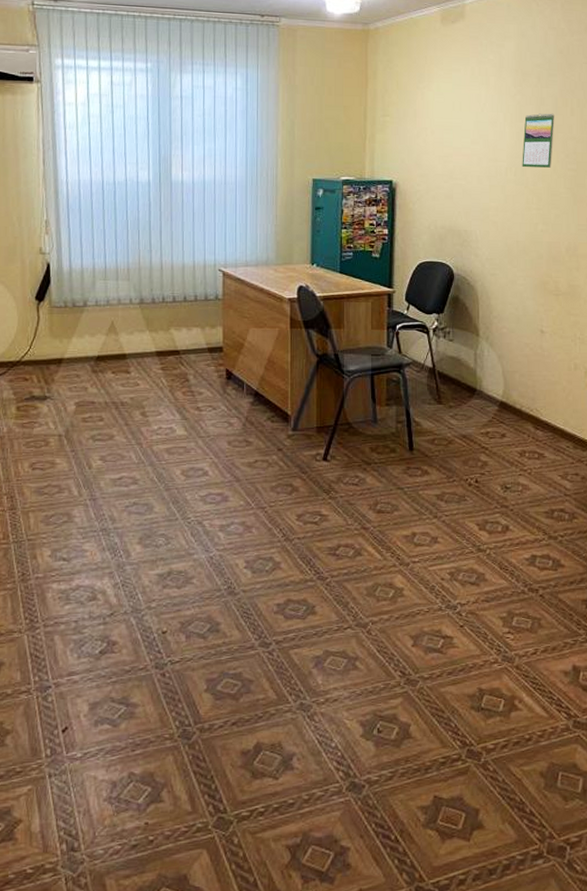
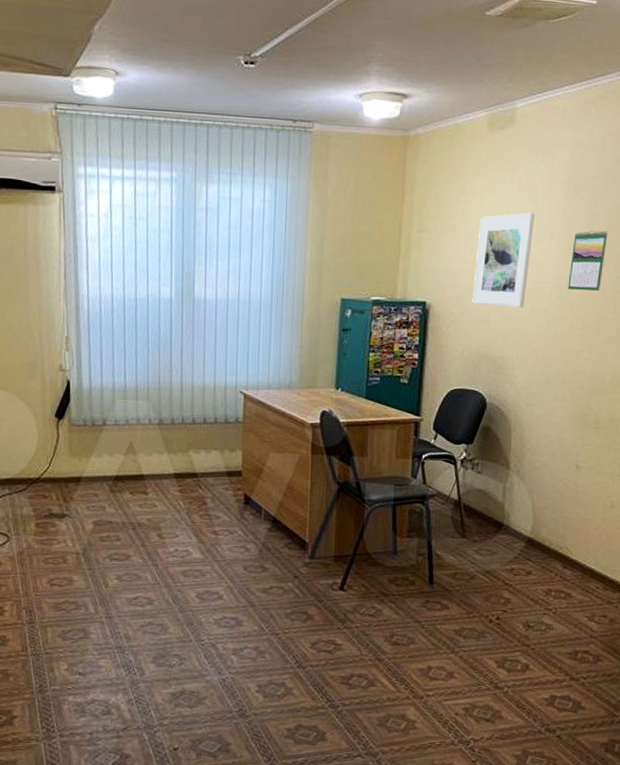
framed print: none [435,97,488,185] -> present [472,212,535,308]

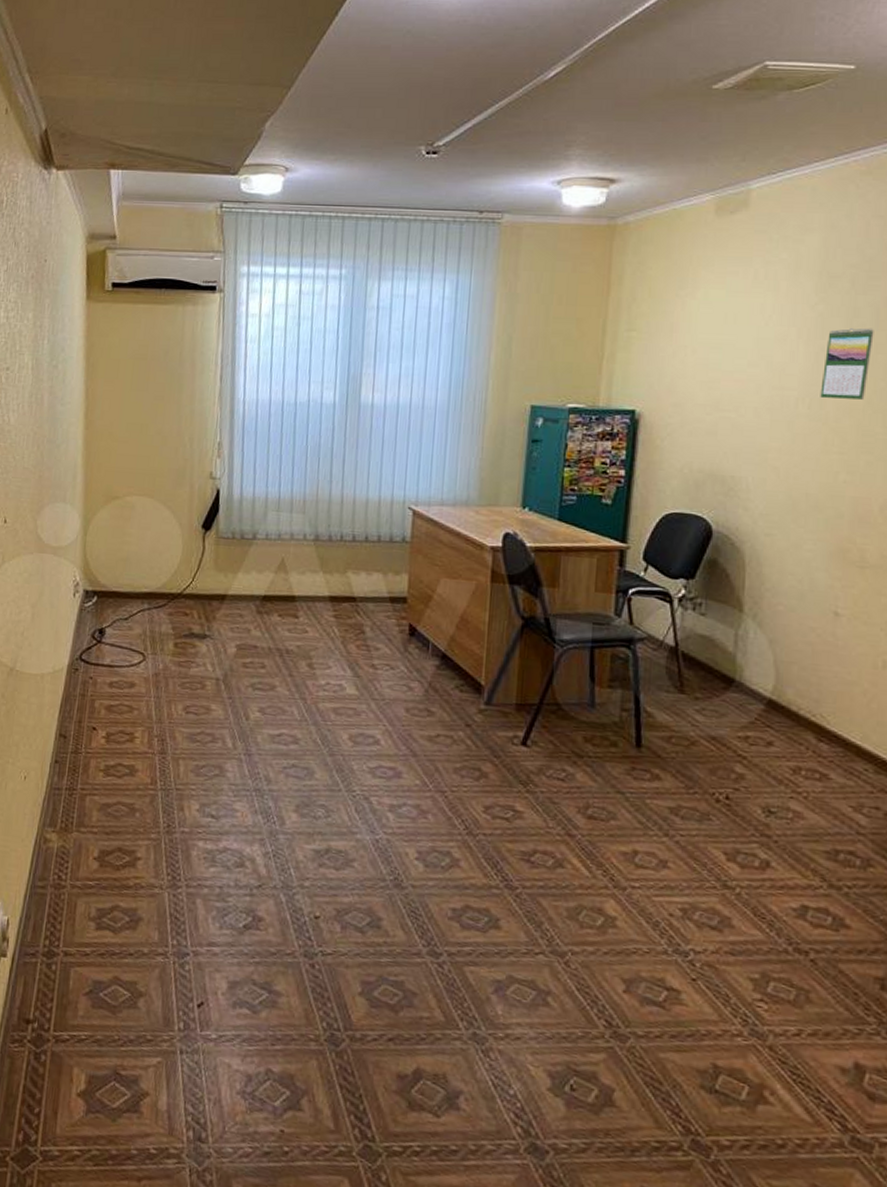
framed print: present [472,212,535,308] -> none [694,307,776,419]

